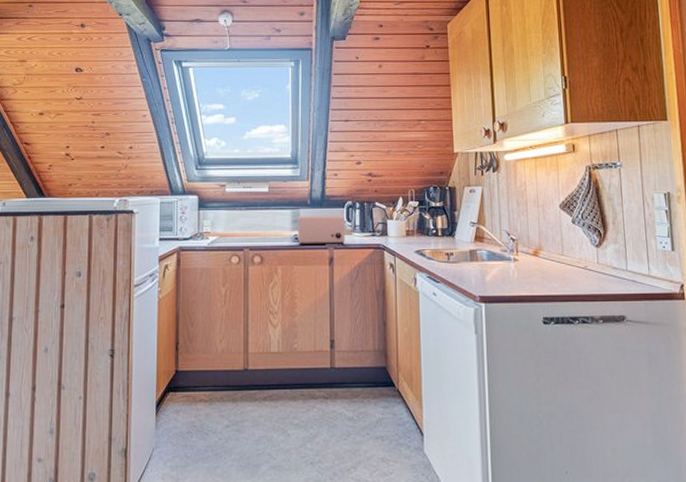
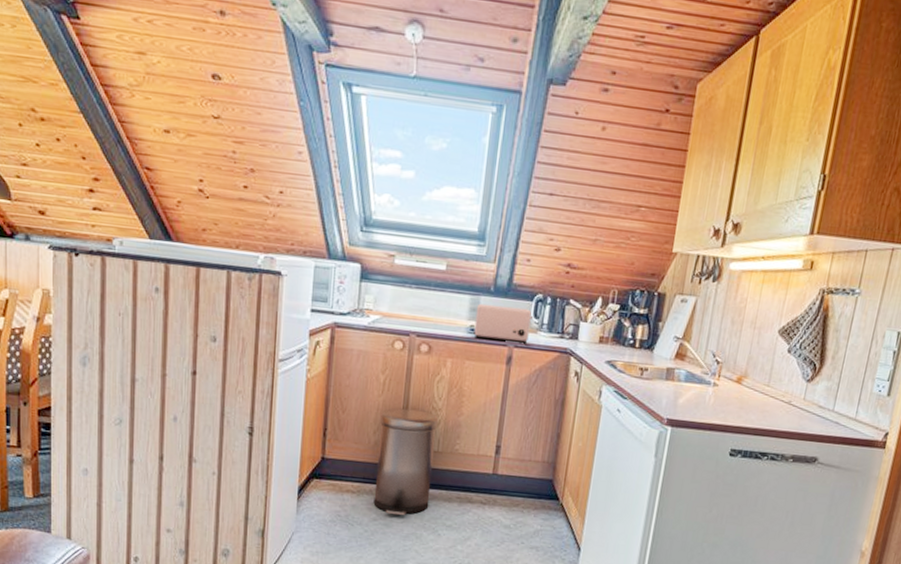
pedal bin: none [225,316,276,420] -> present [373,408,438,516]

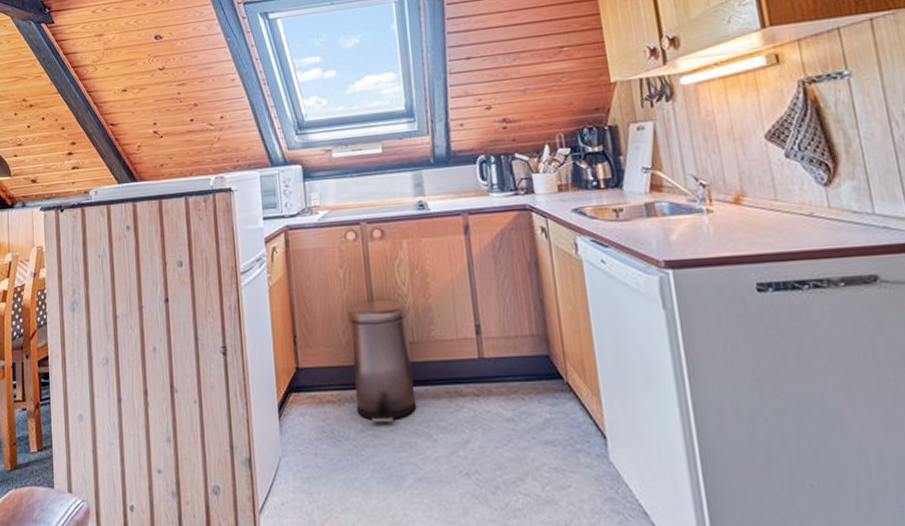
toaster: present [473,303,534,344] -> none [420,172,482,214]

